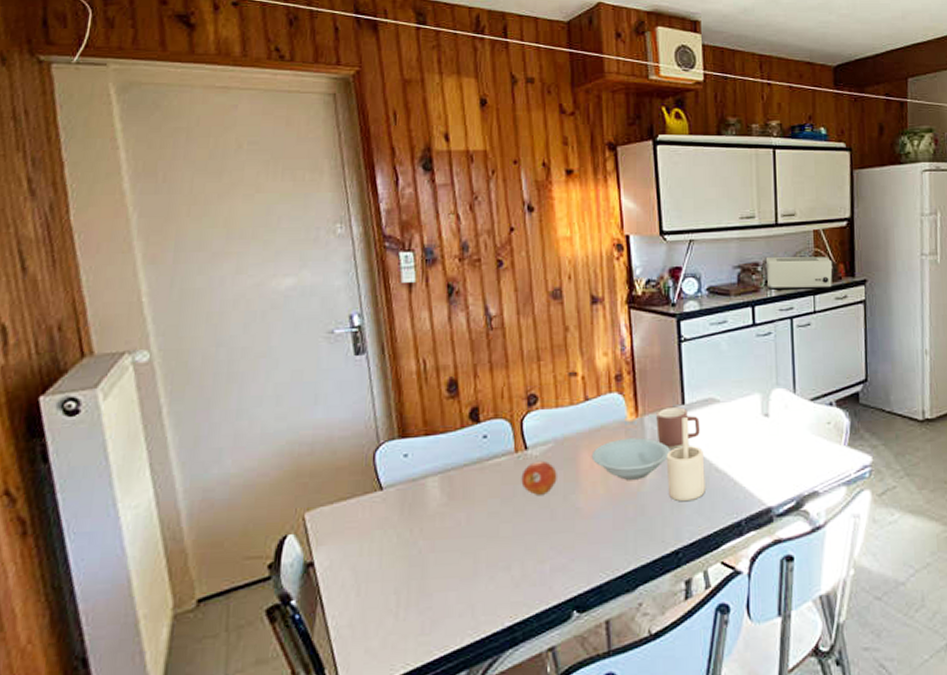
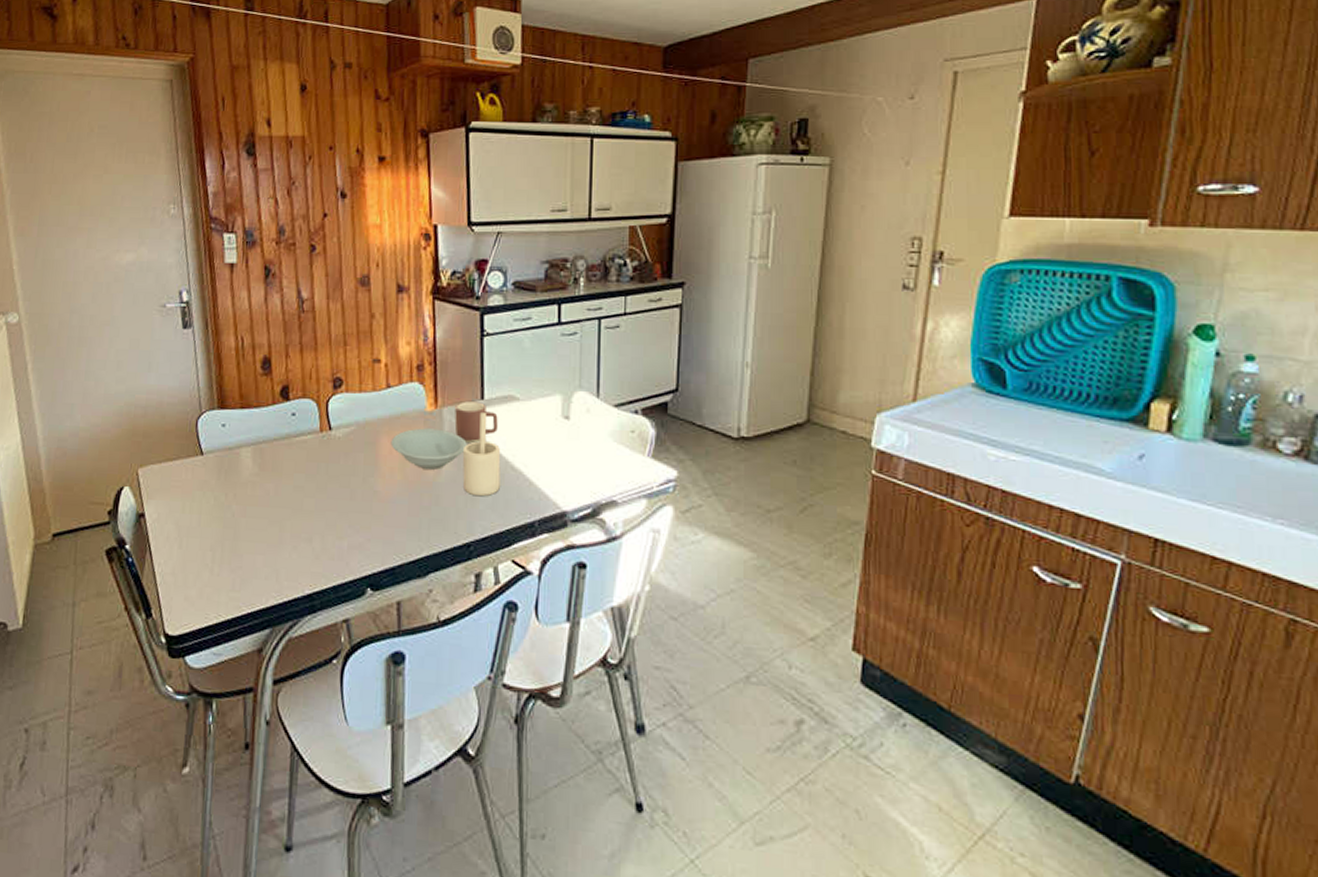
fruit: present [521,460,557,495] -> none [324,442,358,475]
toaster: present [765,256,833,291] -> none [573,254,648,291]

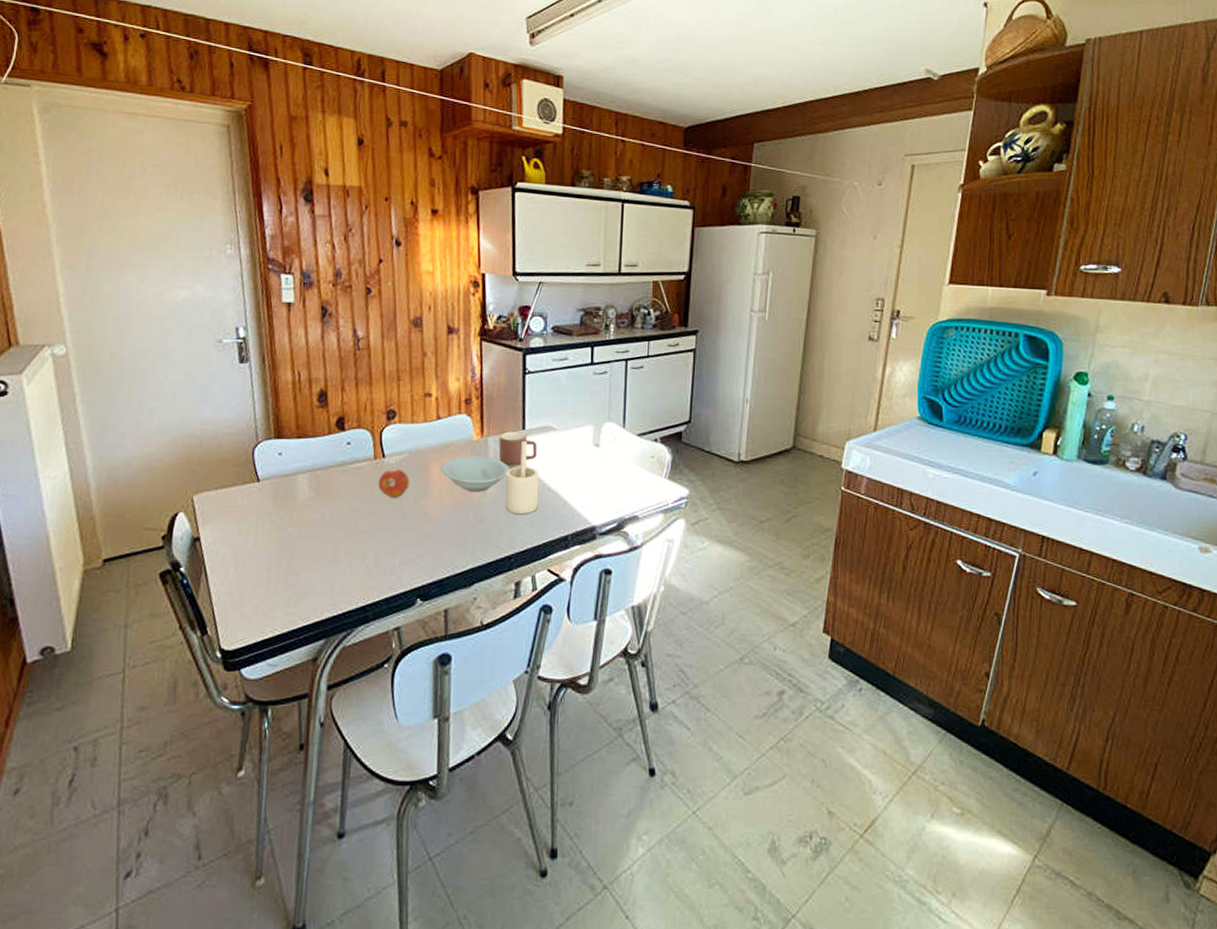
fruit: none [324,442,358,475] -> present [378,468,410,498]

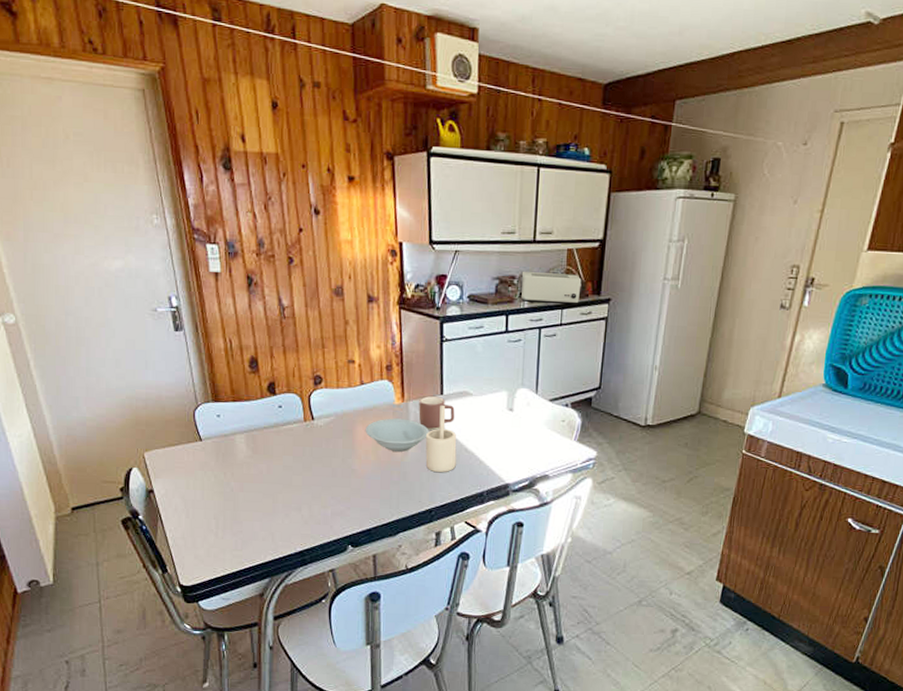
fruit: present [378,468,410,498] -> none [309,429,337,457]
toaster: none [604,303,668,337] -> present [519,272,582,305]

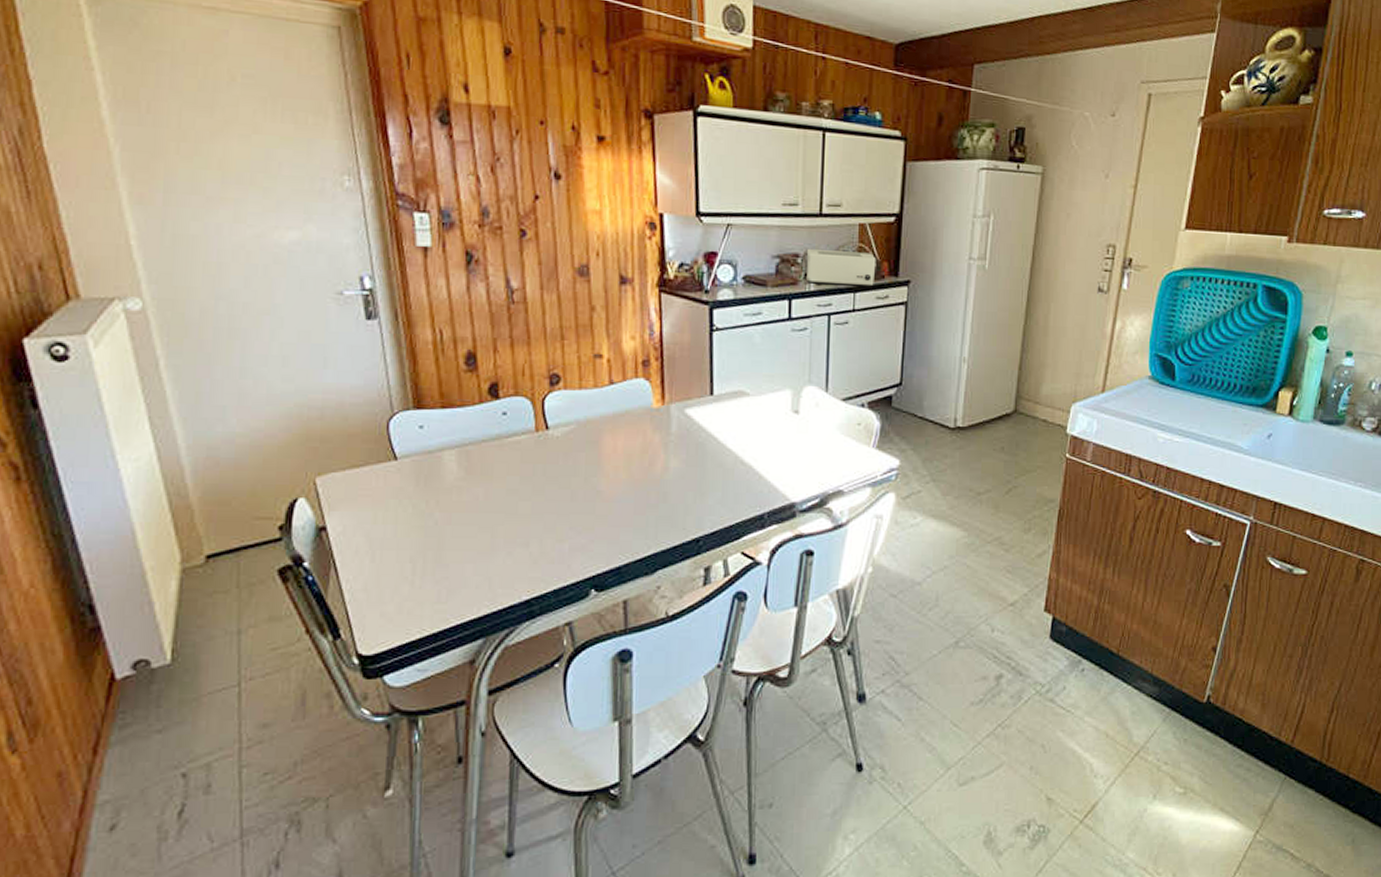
bowl: present [365,418,429,452] -> none [614,425,696,467]
mug: present [418,396,455,430] -> none [683,397,728,439]
straw: present [425,406,457,473] -> none [691,408,731,492]

